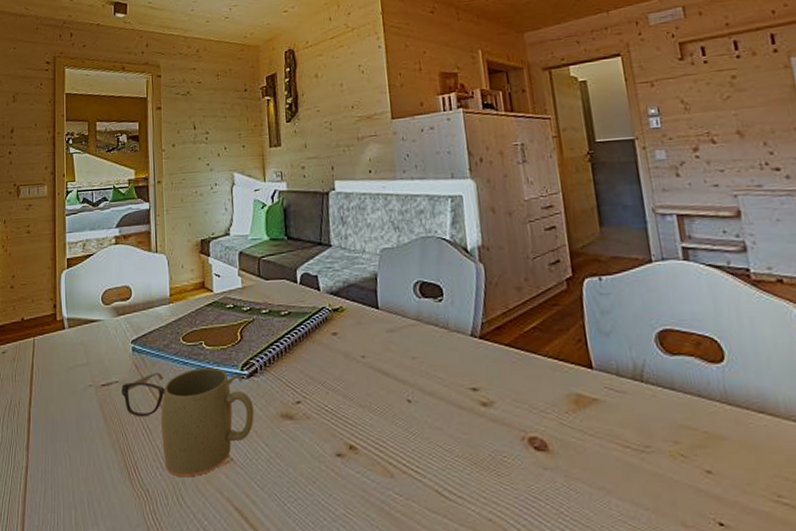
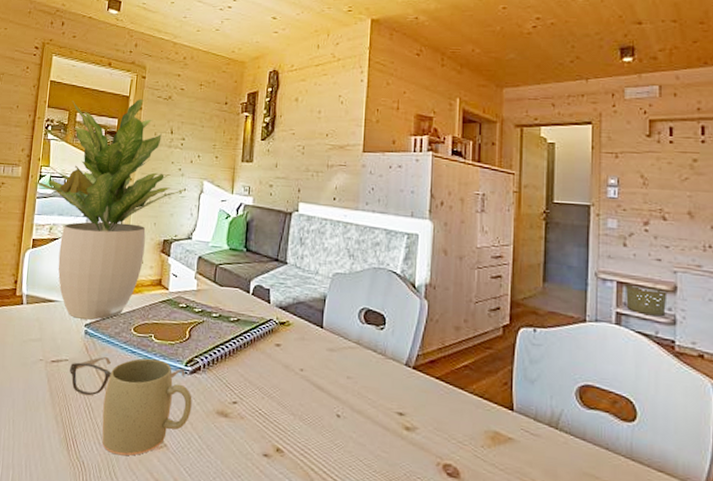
potted plant: none [61,98,217,336] -> present [33,98,186,320]
basket: none [685,215,734,246] -> present [624,284,668,317]

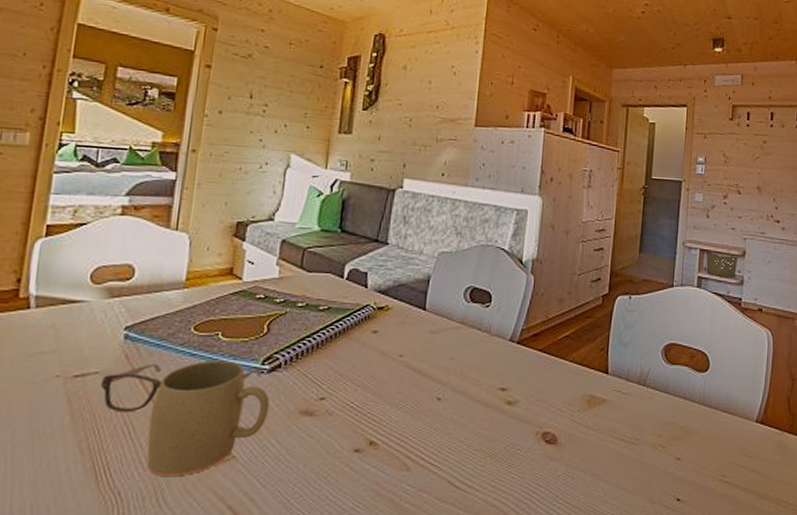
potted plant: present [33,98,186,320] -> none [49,51,268,321]

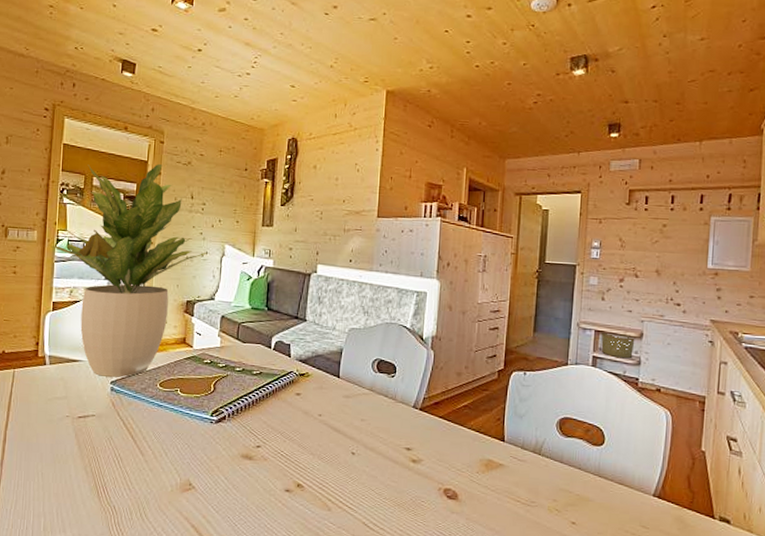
potted plant: none [49,51,268,321] -> present [50,163,207,377]
eyeglasses: present [101,364,262,413] -> none [97,411,211,447]
mug: present [146,360,270,477] -> none [131,410,218,499]

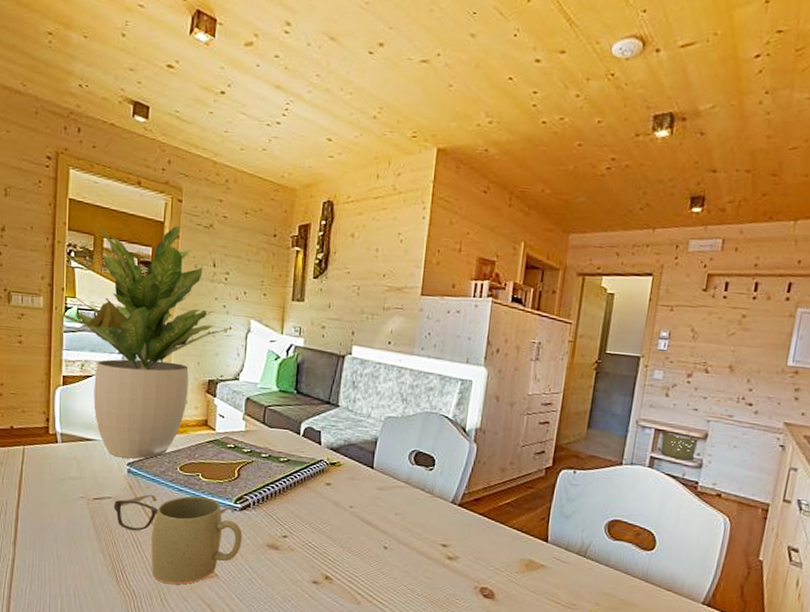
eyeglasses: none [97,411,211,447] -> present [114,494,235,531]
mug: none [131,410,218,499] -> present [151,496,242,585]

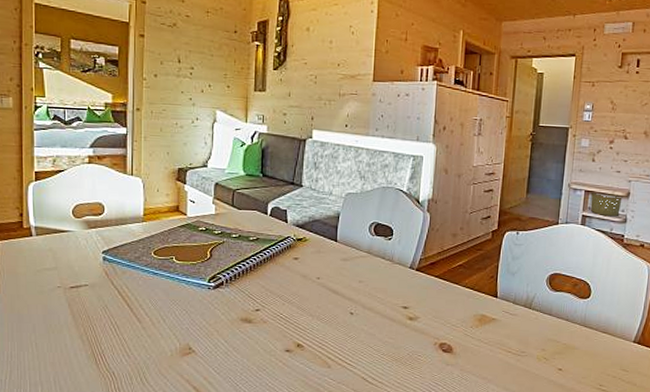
potted plant: present [58,224,231,459] -> none [28,25,198,247]
eyeglasses: present [114,494,235,531] -> none [91,280,208,316]
mug: present [151,496,242,585] -> none [129,278,217,364]

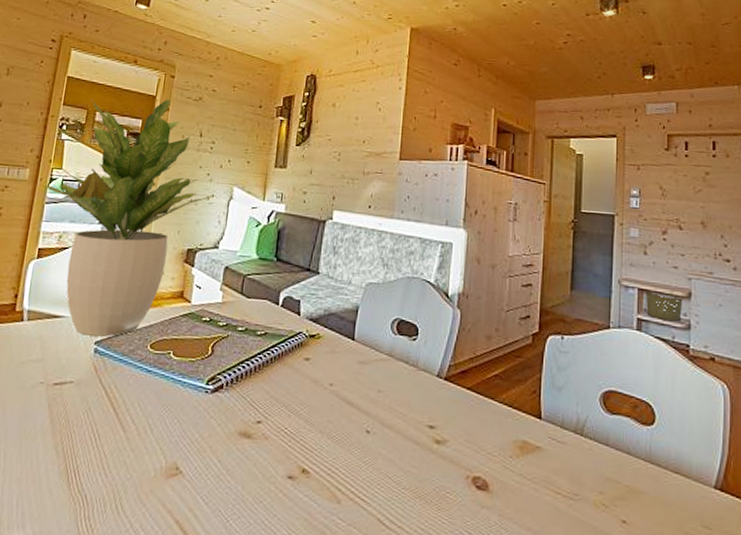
potted plant: none [28,25,198,247] -> present [42,99,214,337]

